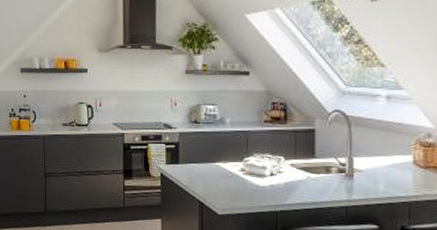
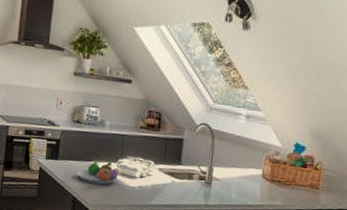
fruit bowl: none [200,162,246,187] -> present [76,161,118,185]

